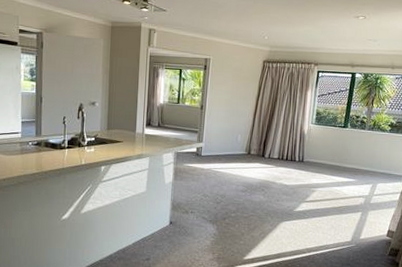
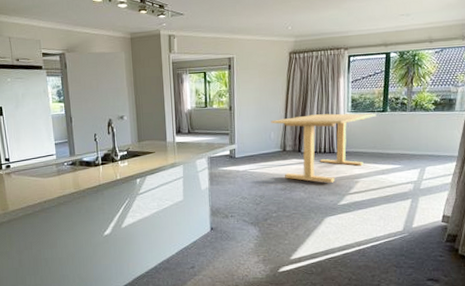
dining table: none [239,122,338,189] -> present [271,113,377,183]

